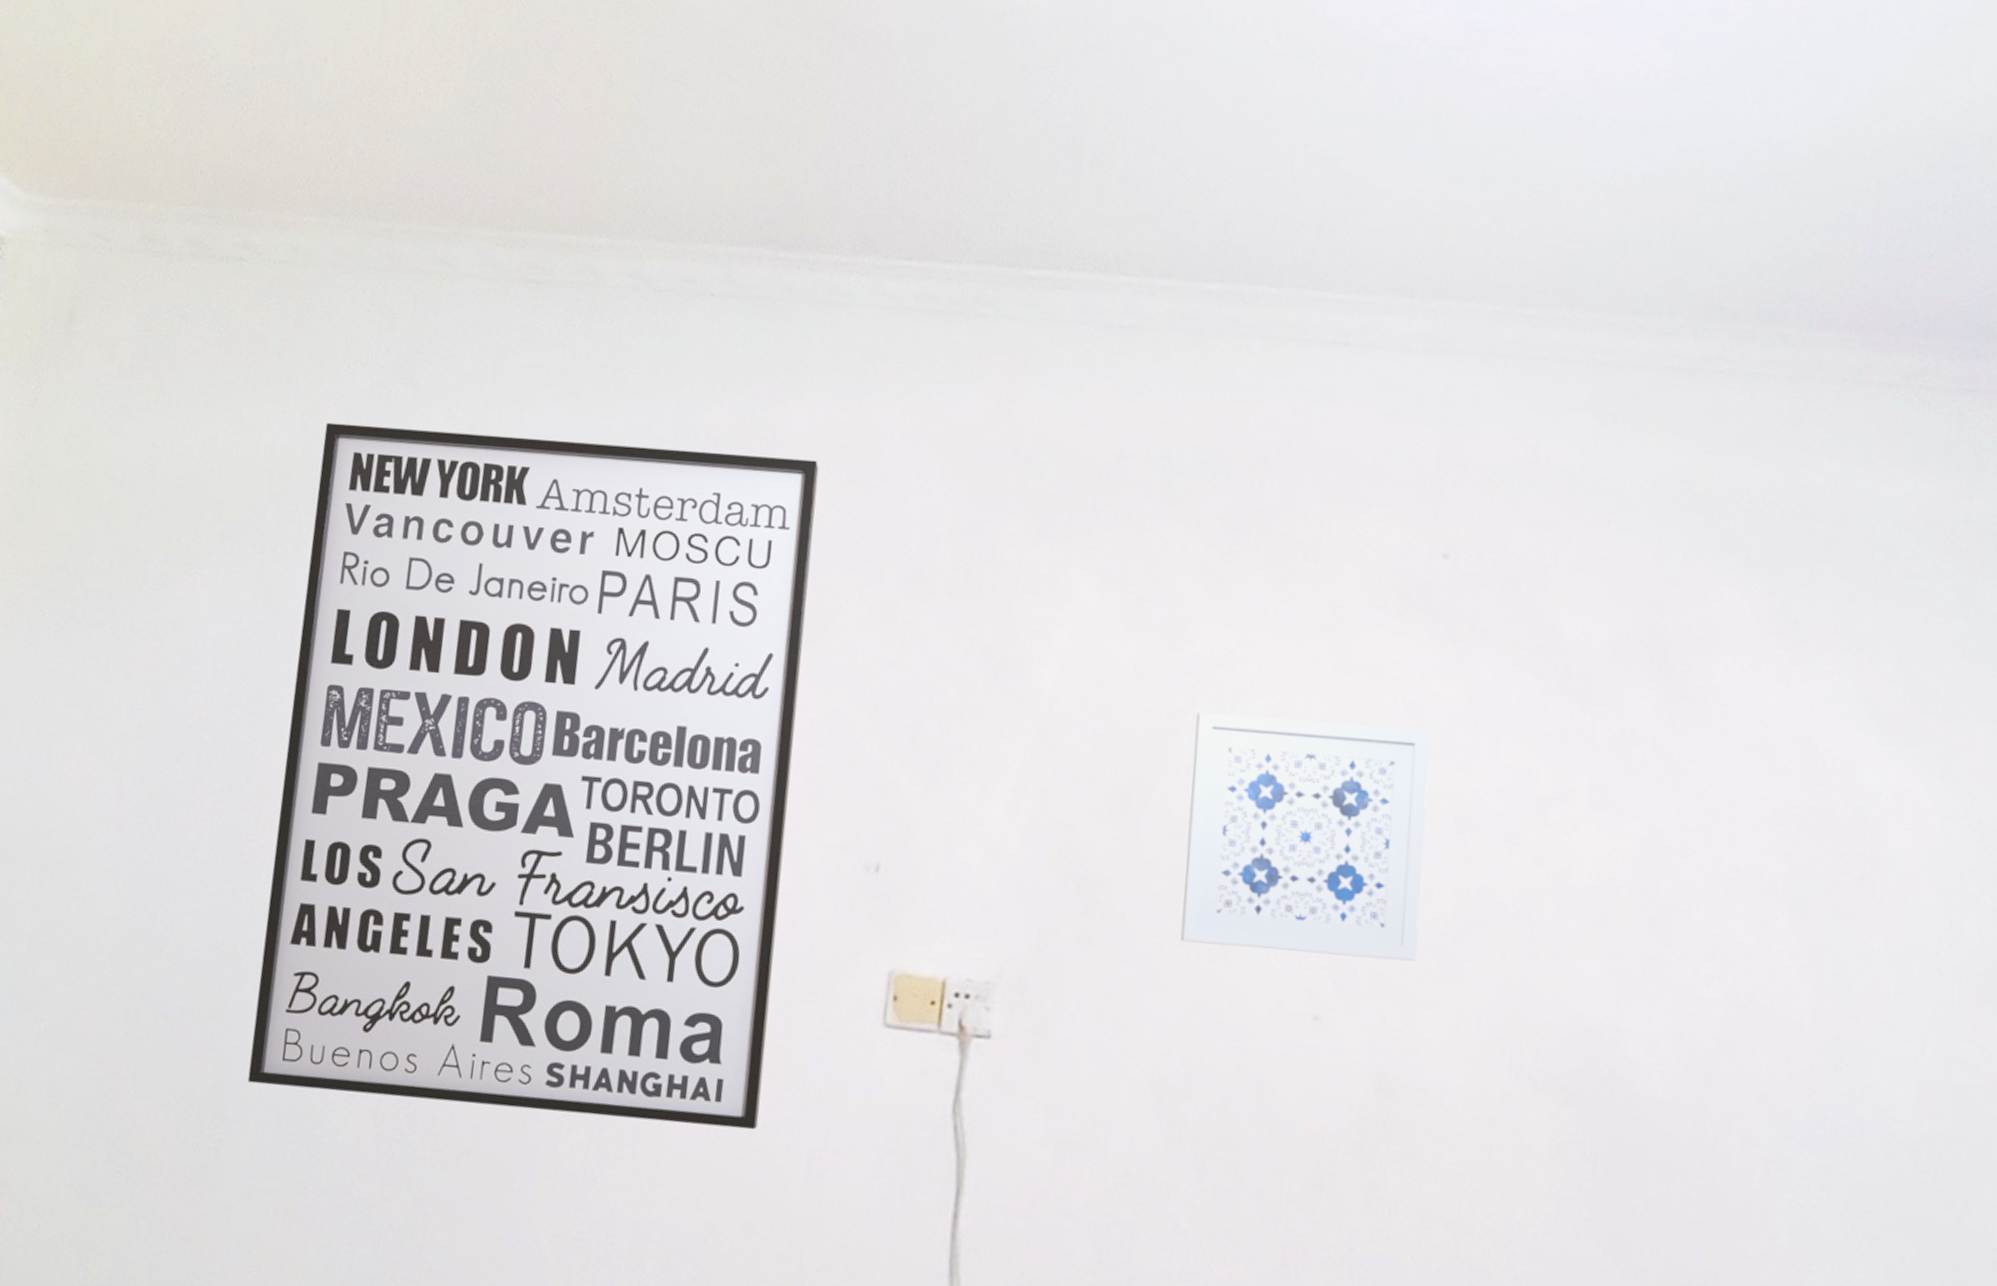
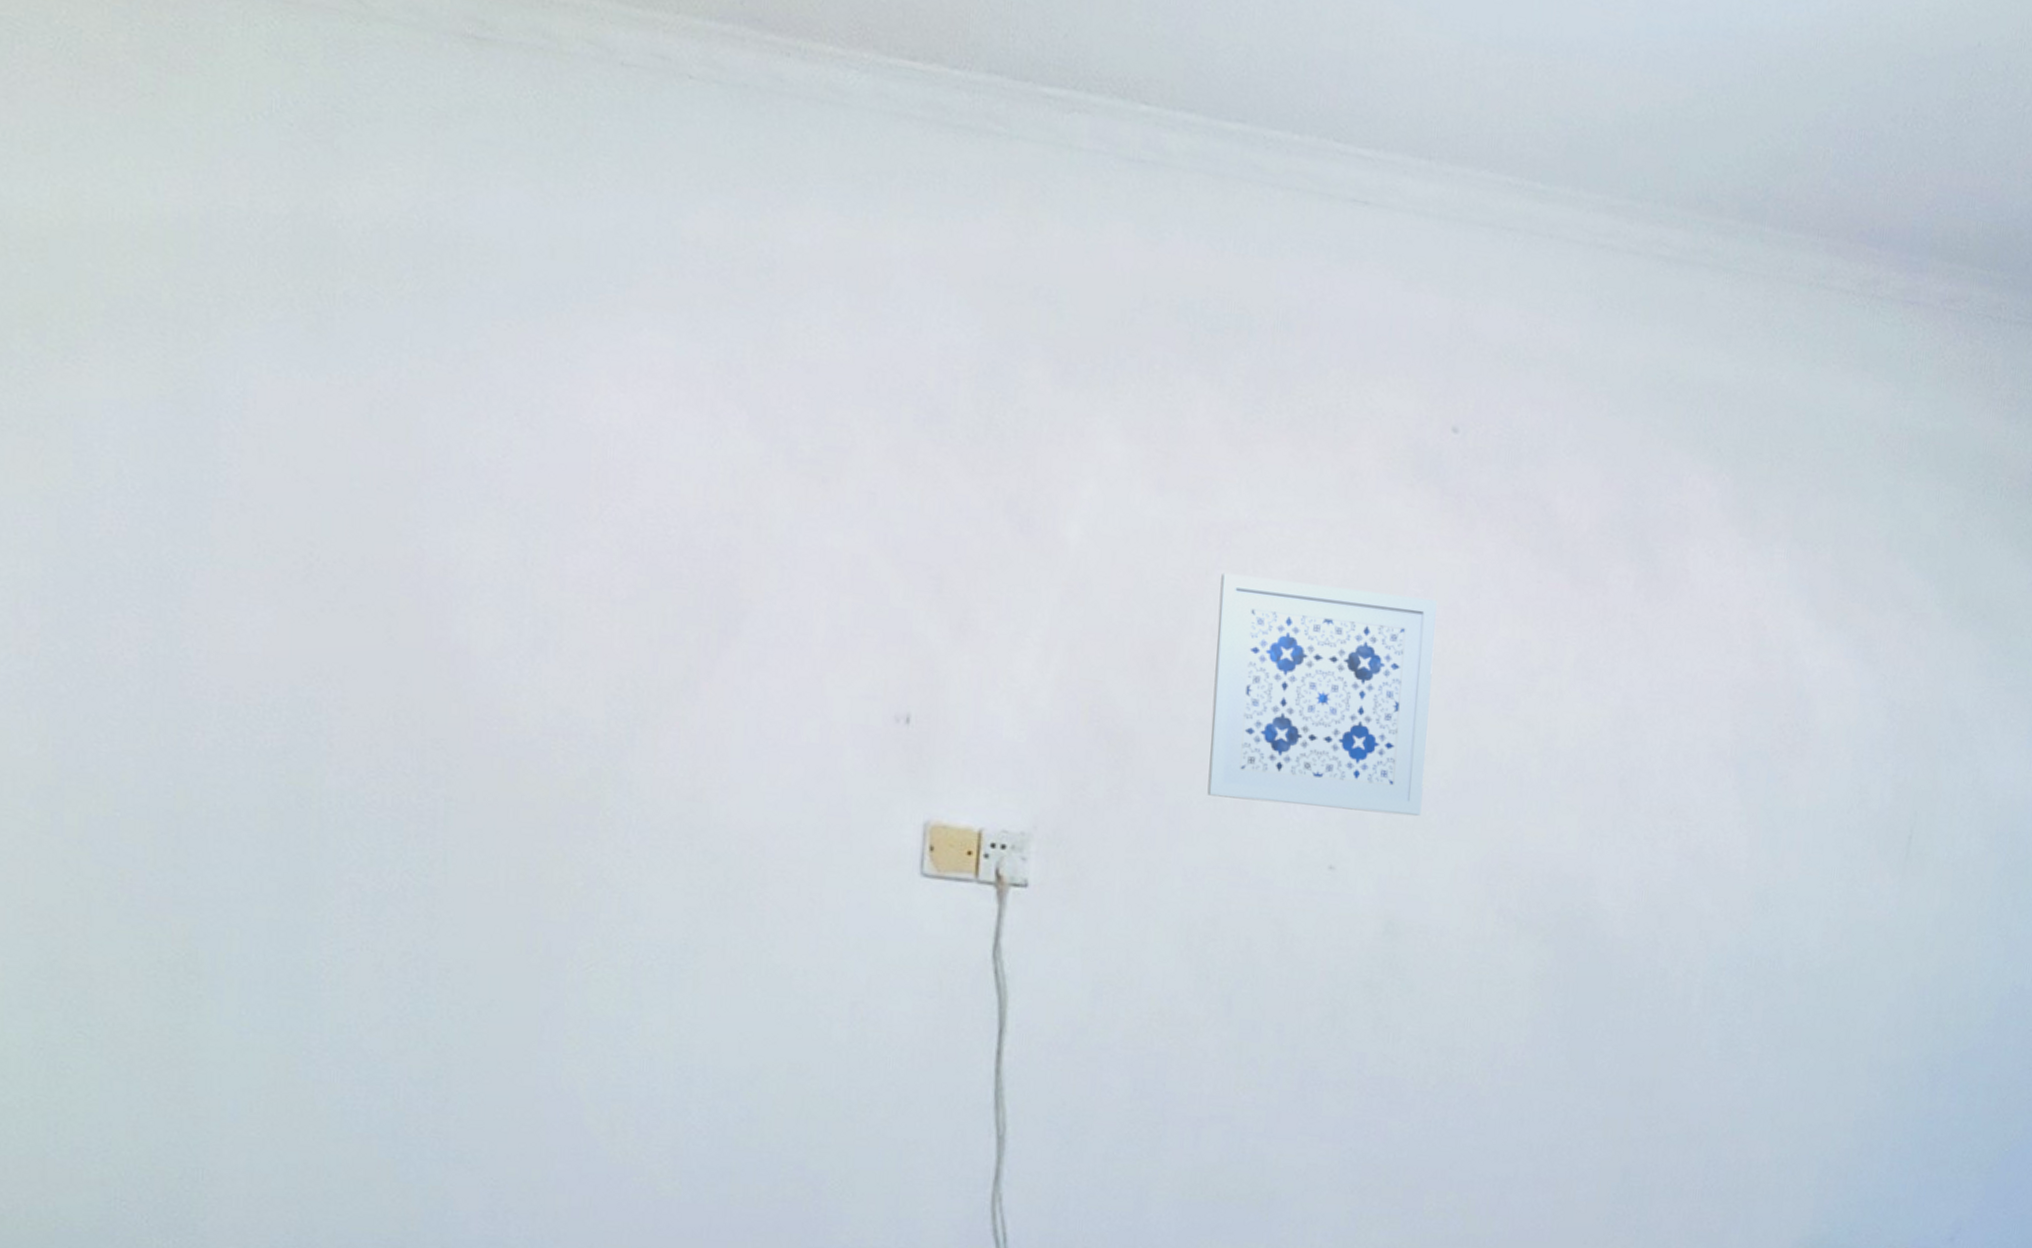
wall art: present [247,422,819,1130] -> none [224,187,825,977]

